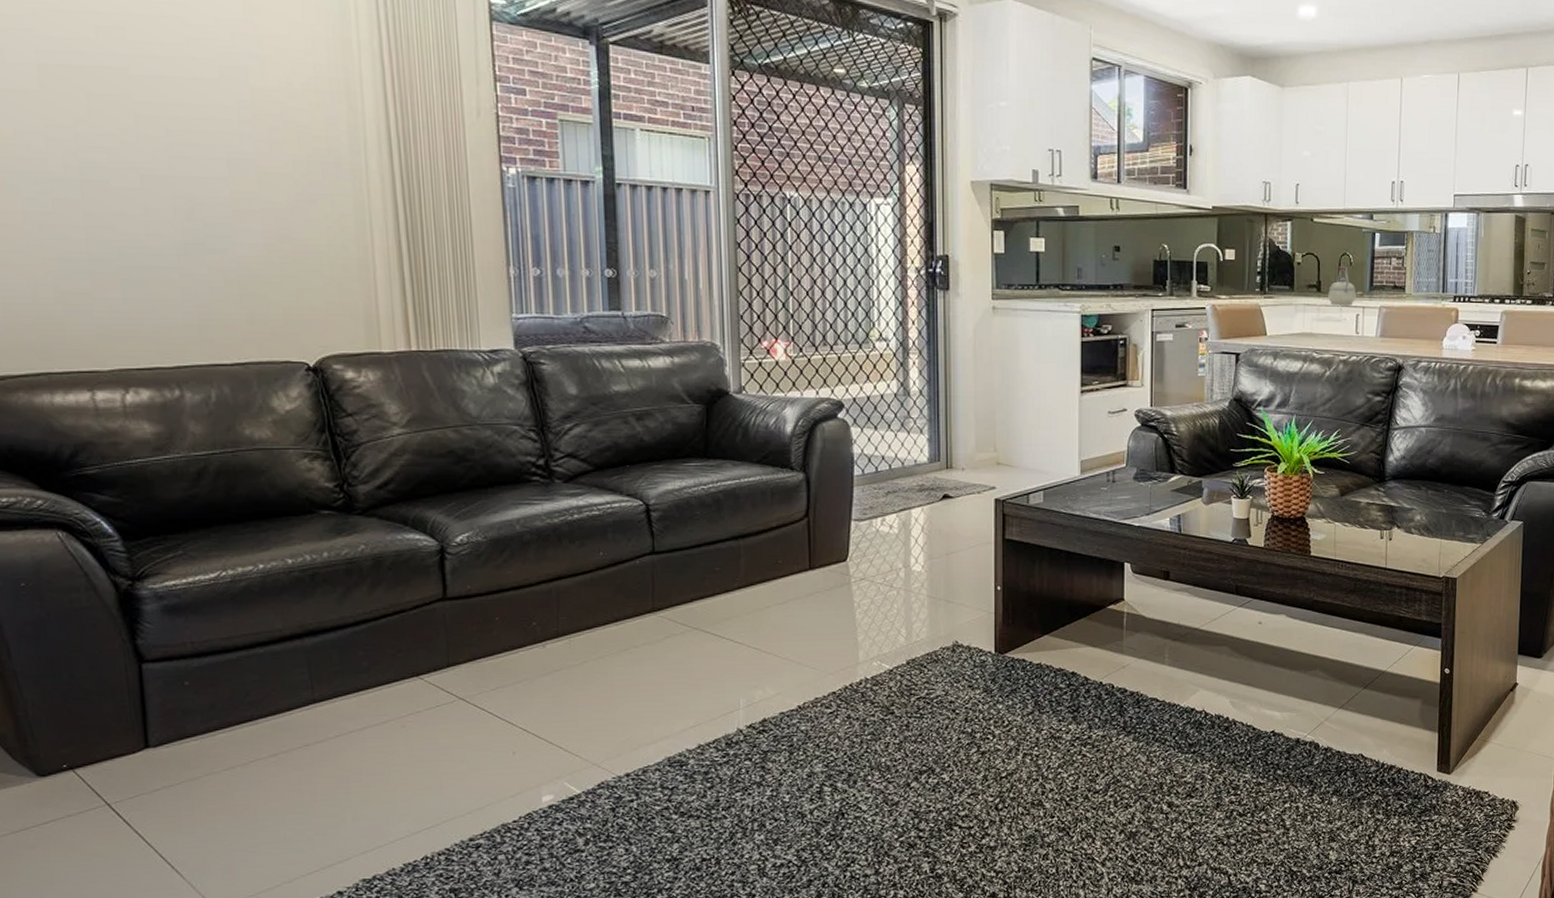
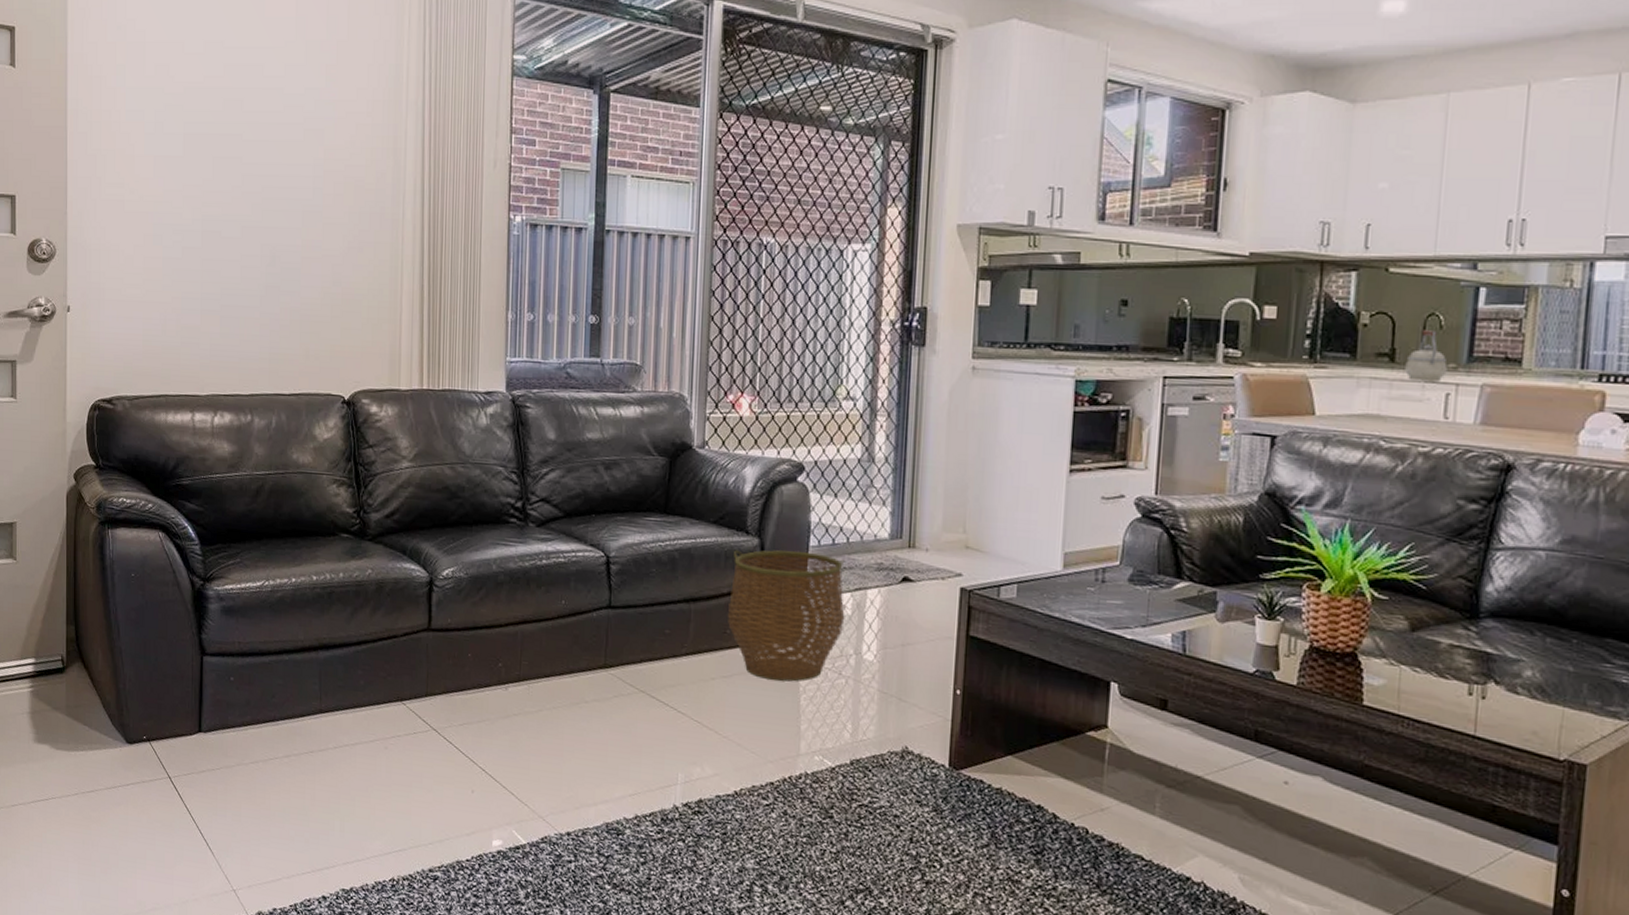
basket: none [777,481,892,600] -> present [727,550,845,682]

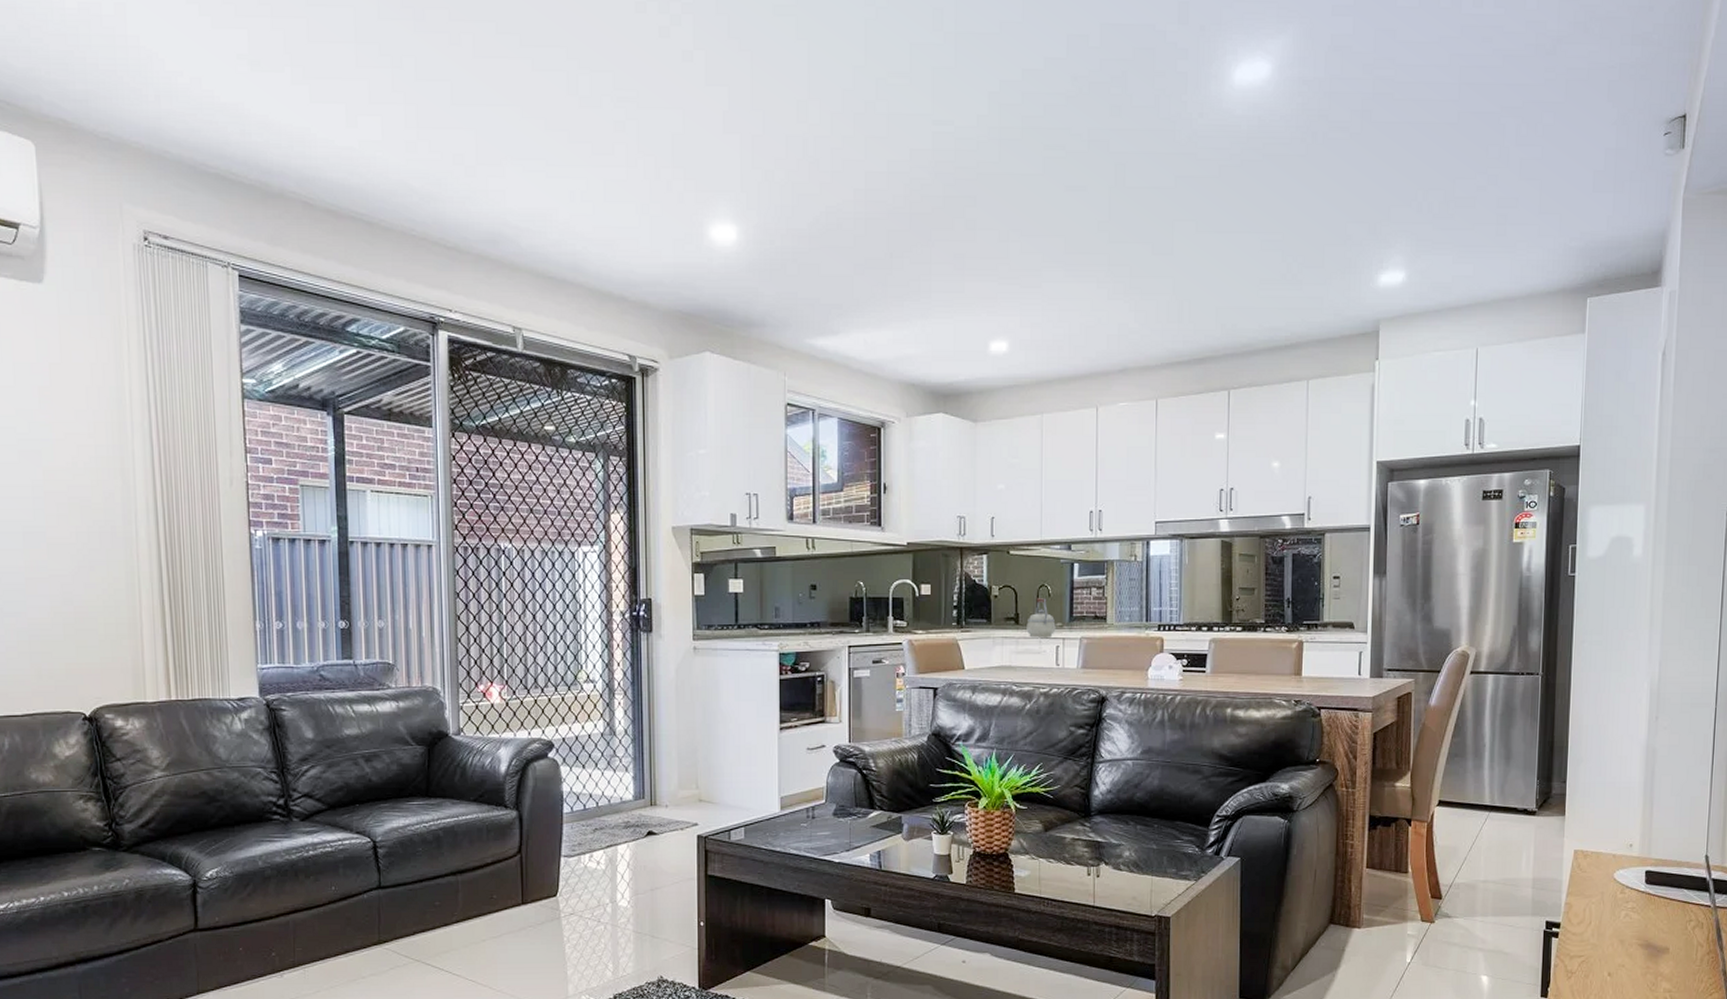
basket: present [727,550,845,682] -> none [492,818,600,934]

